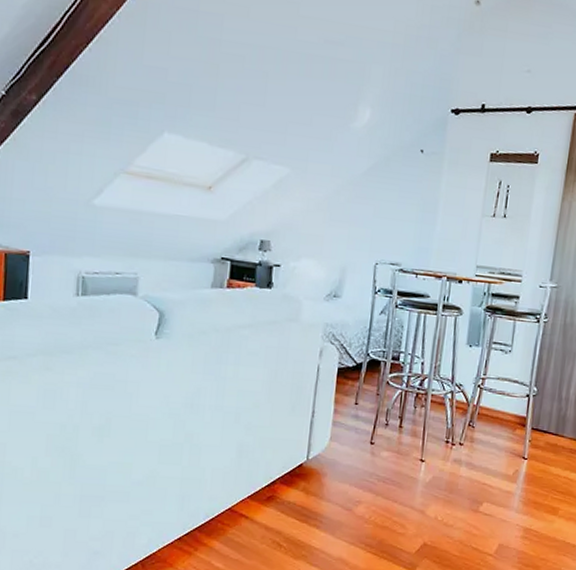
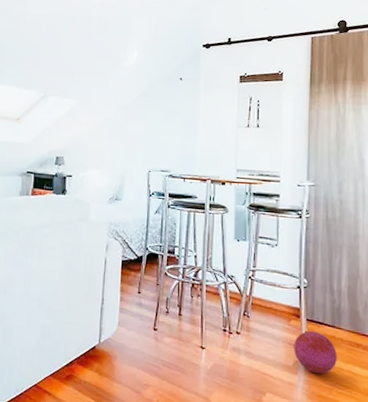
ball: none [515,439,557,482] -> present [294,330,337,374]

